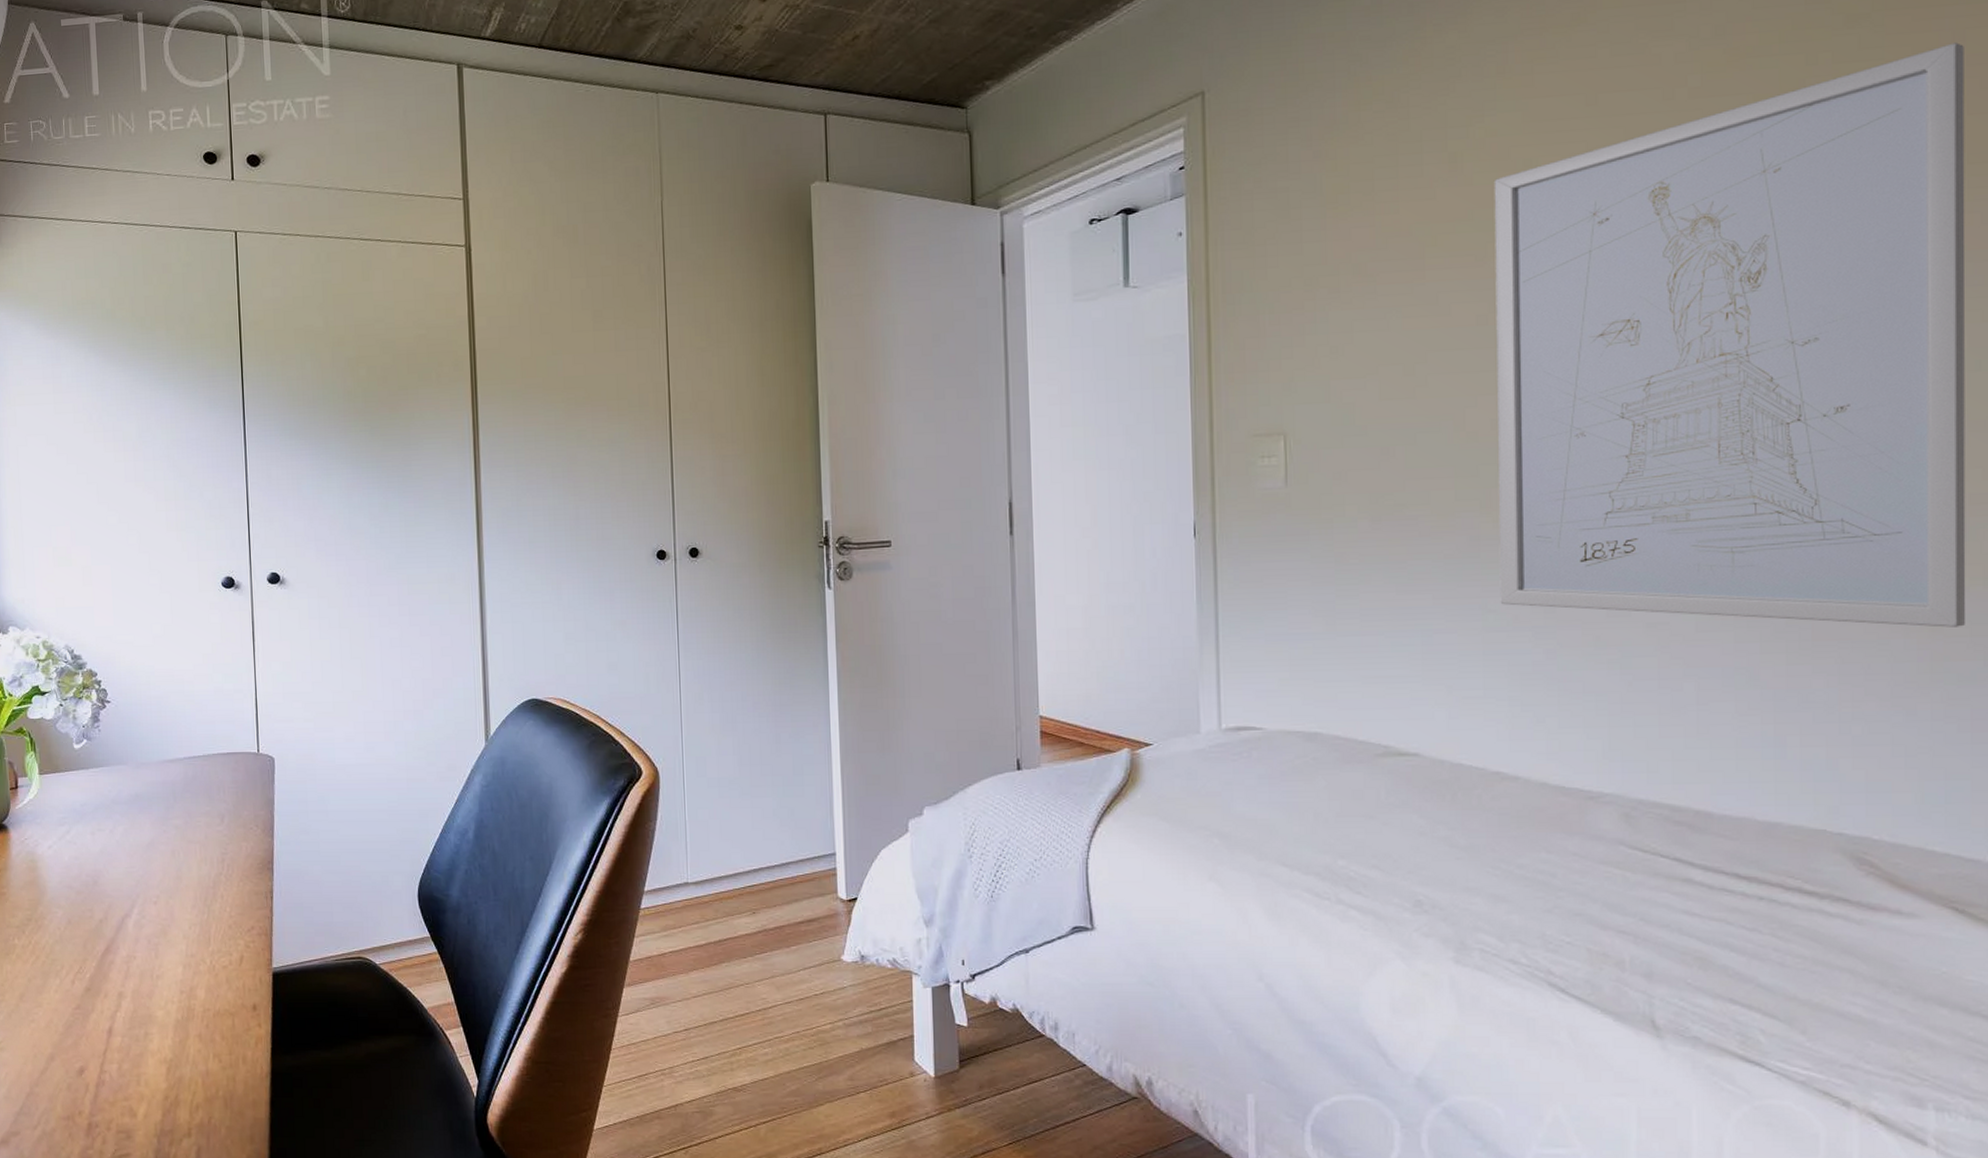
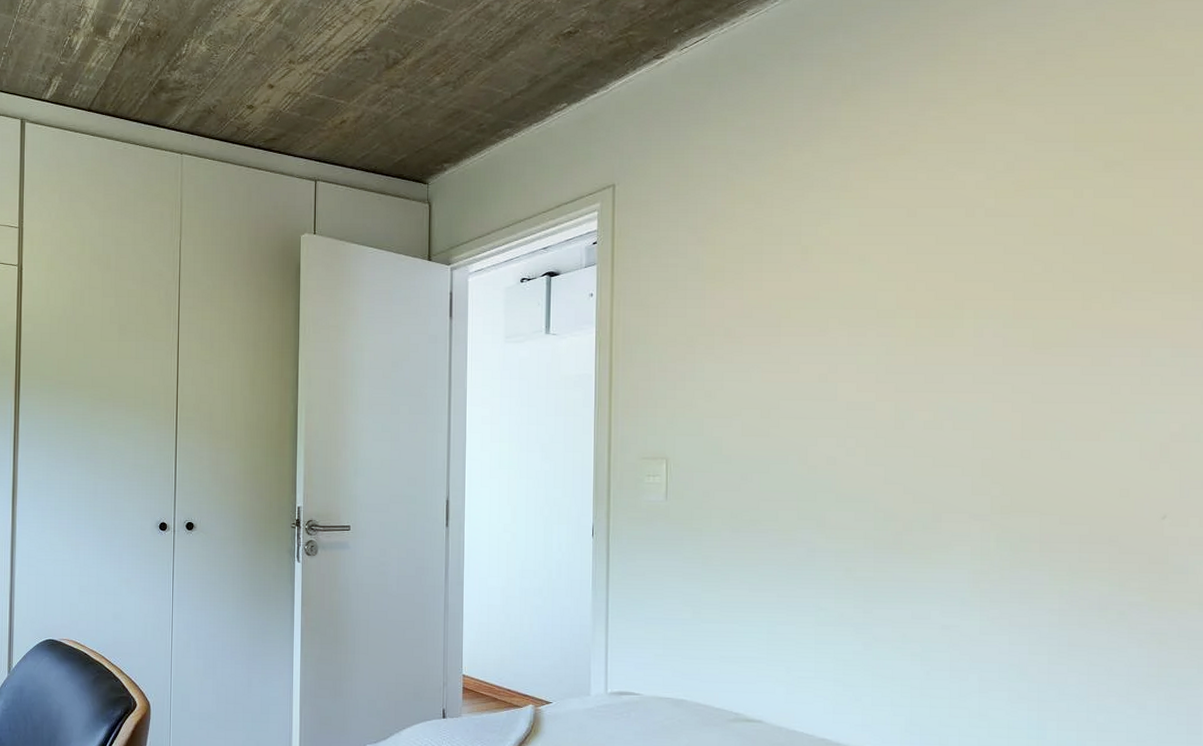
wall art: present [1493,42,1966,628] -> none [829,189,1192,641]

